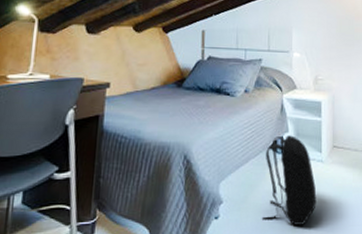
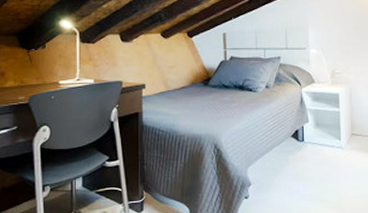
backpack: present [261,135,317,225] -> none [286,125,337,204]

